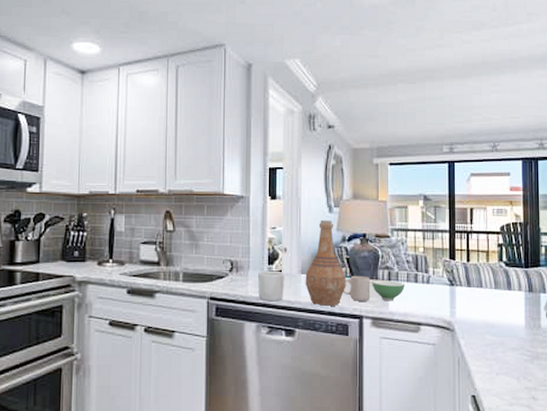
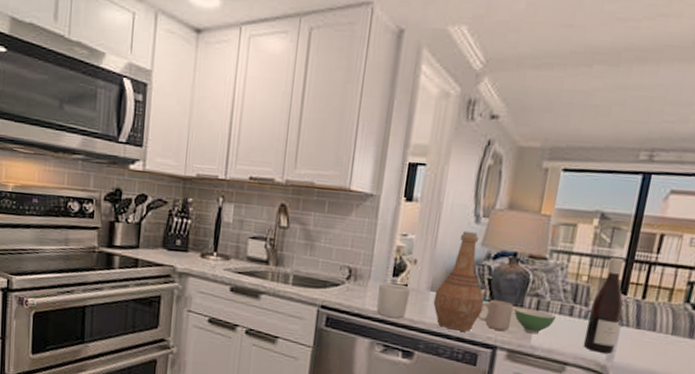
bottle: none [430,230,455,311] -> present [583,256,625,354]

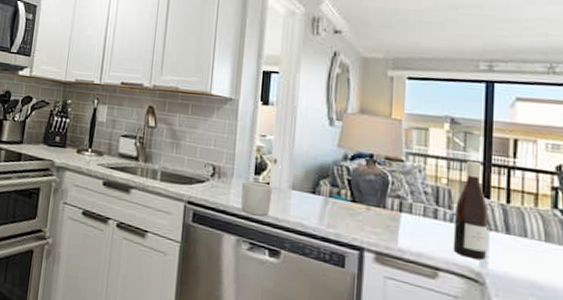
vase: present [433,230,485,332] -> none [295,132,346,232]
cup: present [477,299,514,331] -> none [341,199,376,232]
bowl: present [514,307,557,335] -> none [377,208,421,237]

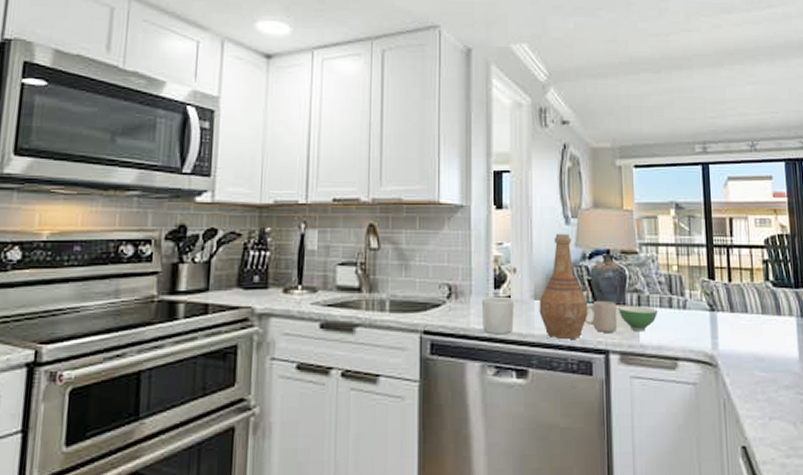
vase: none [295,132,346,232] -> present [539,233,589,339]
cup: none [341,199,376,232] -> present [584,300,618,332]
bowl: none [377,208,421,237] -> present [618,306,658,332]
bottle: present [453,160,489,260] -> none [686,244,717,342]

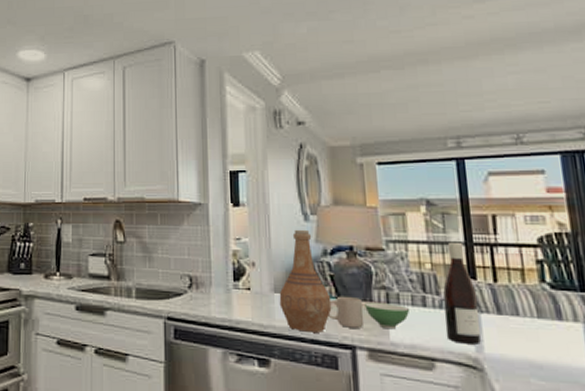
mug: present [482,296,514,335] -> none [222,288,254,325]
bottle: none [686,244,717,342] -> present [443,242,481,344]

